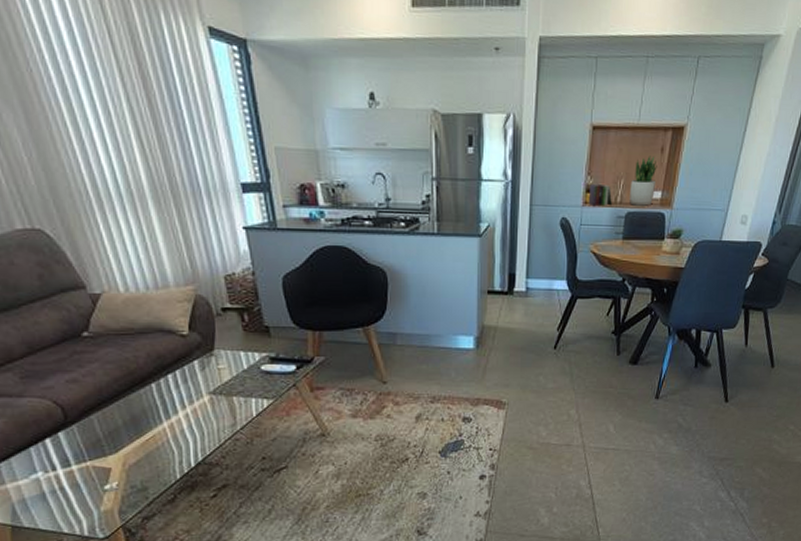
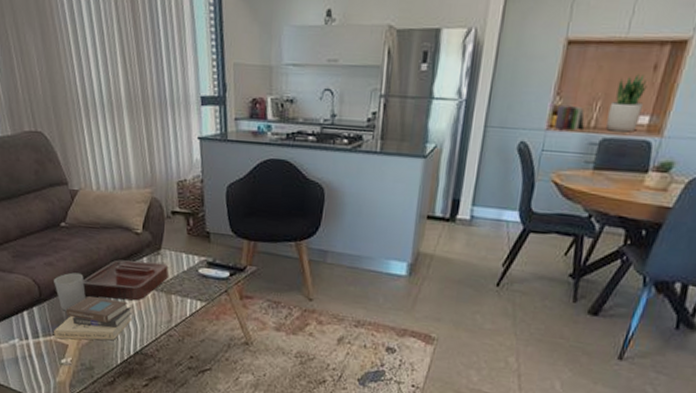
candle holder: none [82,387,127,432] -> present [54,272,86,311]
books: none [90,410,188,464] -> present [54,295,132,341]
decorative tray: none [120,364,228,411] -> present [82,259,170,301]

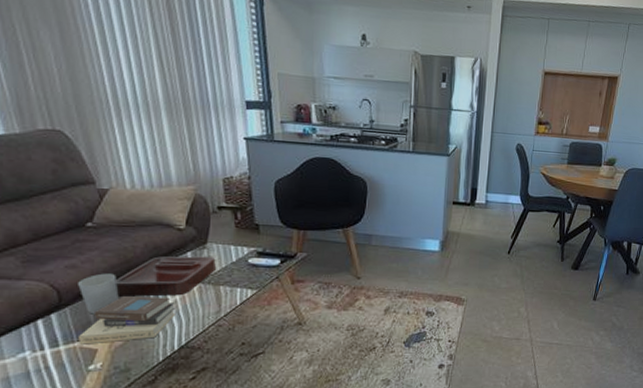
books: present [553,104,585,132] -> none [539,117,559,137]
planter: present [606,74,647,133] -> none [573,98,596,138]

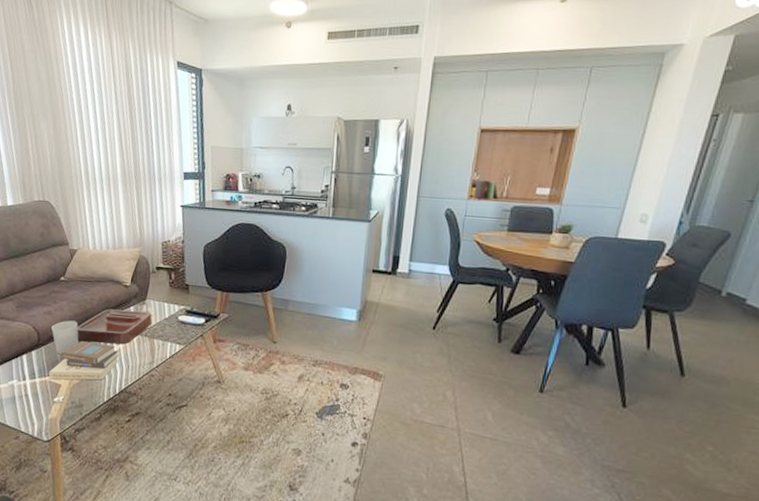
books: none [539,117,559,137] -> present [473,179,498,201]

